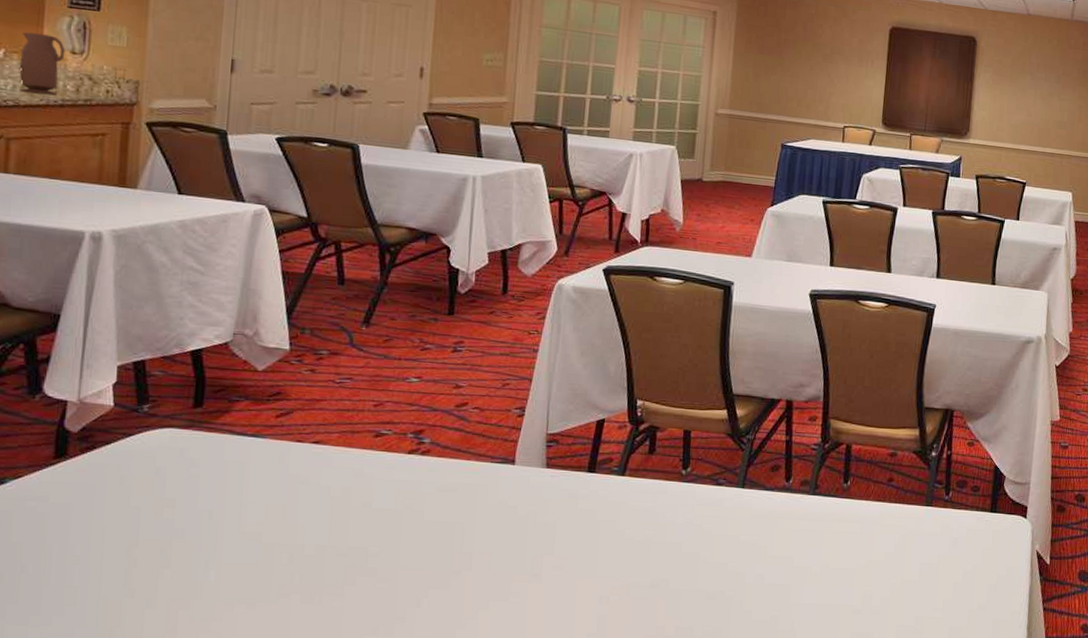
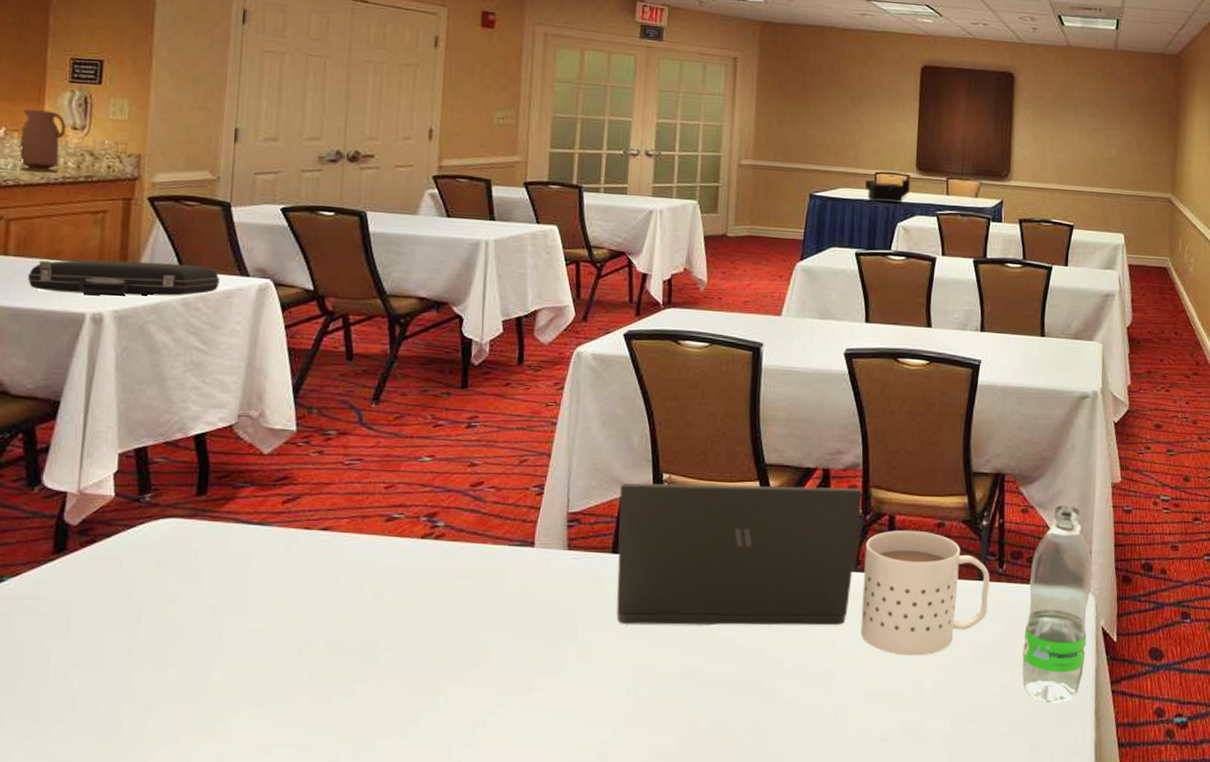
briefcase: none [28,179,216,219] -> present [28,259,220,297]
laptop: none [591,408,822,543] -> present [616,483,862,626]
mug: none [816,458,937,573] -> present [860,530,990,656]
projector: none [834,132,876,157] -> present [865,179,910,204]
bottle: none [962,440,1031,618] -> present [1022,505,1093,703]

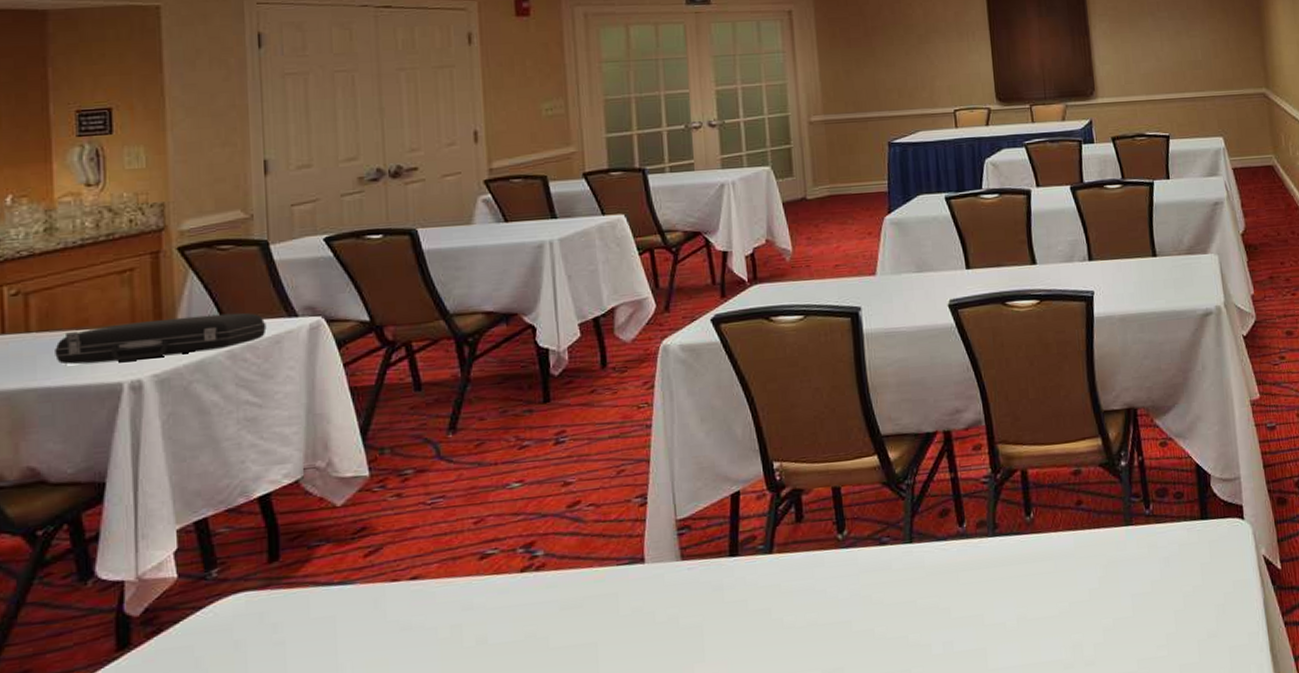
water jug: present [19,109,67,174] -> none [29,170,79,239]
laptop: present [616,483,862,626] -> none [729,447,992,632]
mug: present [860,530,990,656] -> none [1000,482,1141,620]
projector: present [865,179,910,204] -> none [945,112,993,142]
bottle: present [1022,505,1093,703] -> none [1178,431,1251,646]

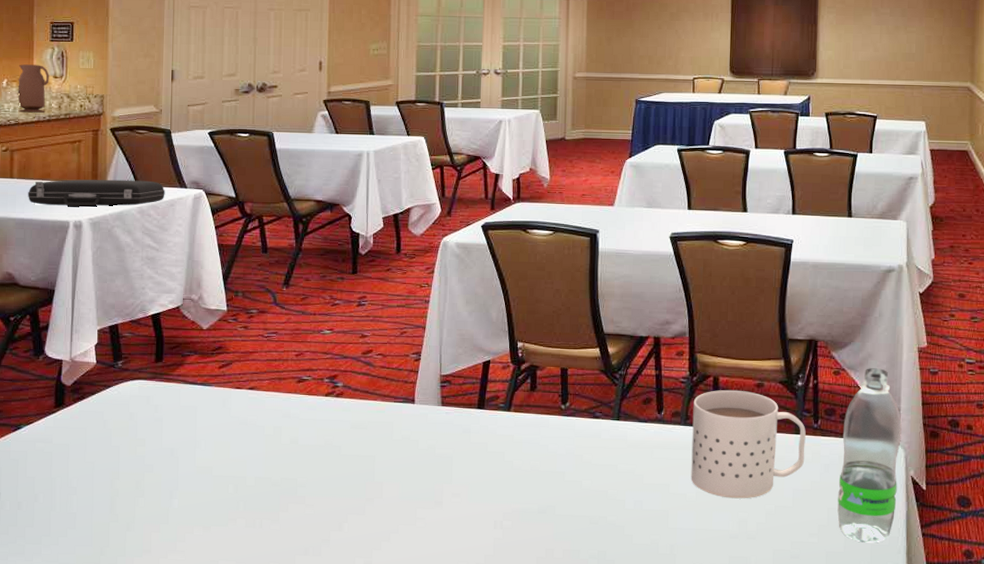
water jug: none [29,170,79,239] -> present [18,64,50,113]
mug: none [1000,482,1141,620] -> present [691,389,806,499]
bottle: none [1178,431,1251,646] -> present [837,368,902,543]

